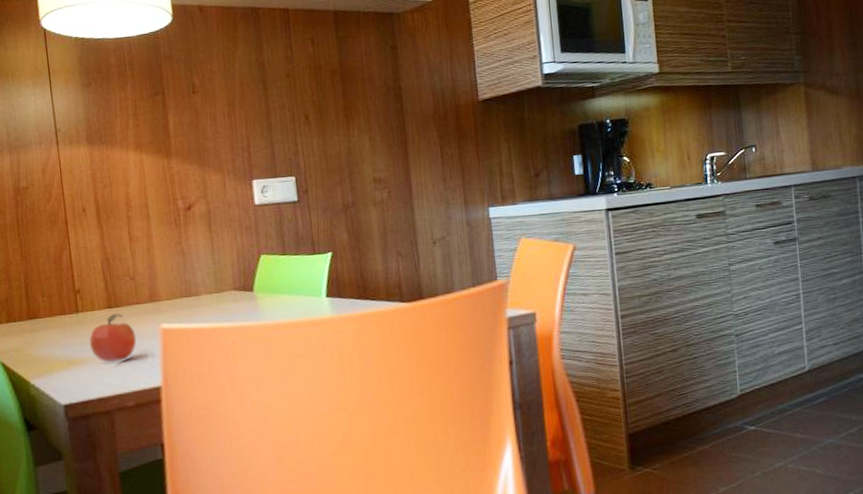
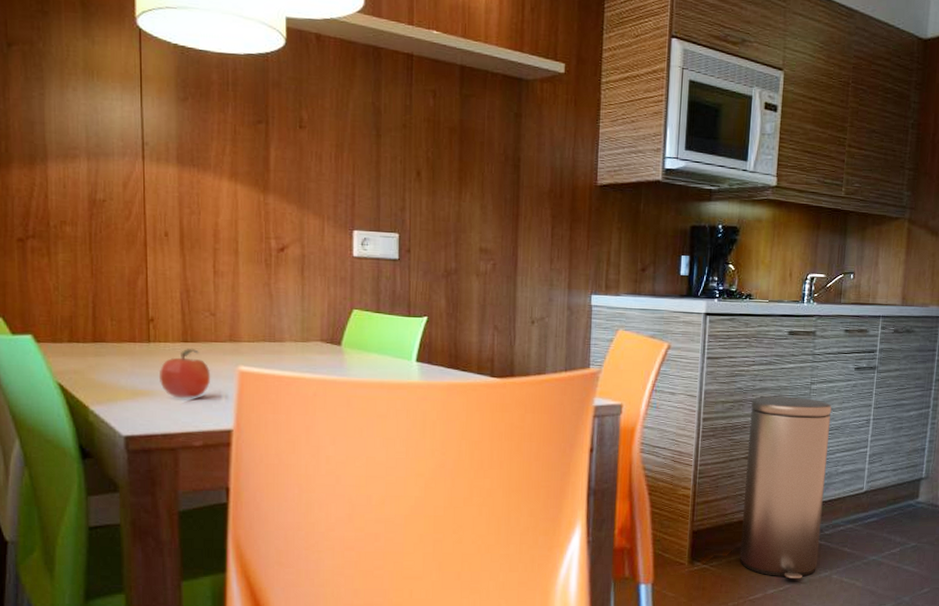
pedal bin: none [669,280,769,474] -> present [739,396,832,579]

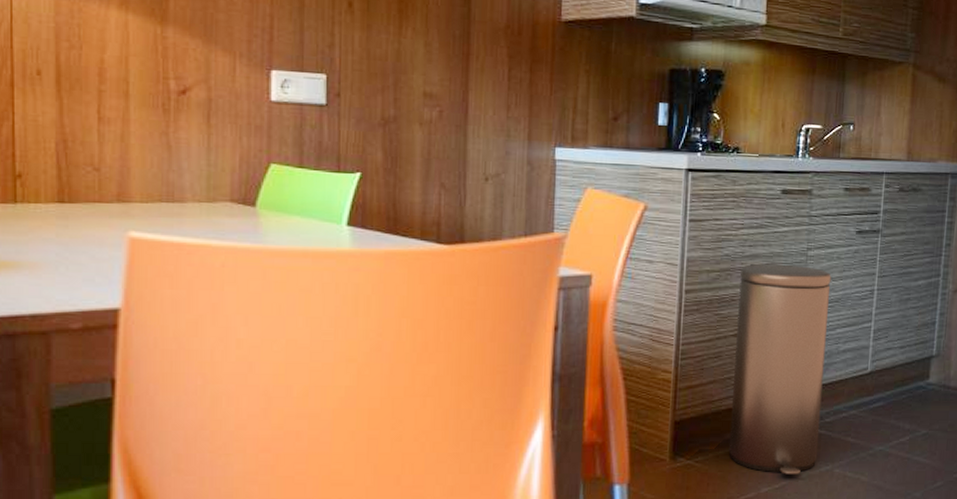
fruit: present [158,348,211,398] -> none [27,209,94,271]

